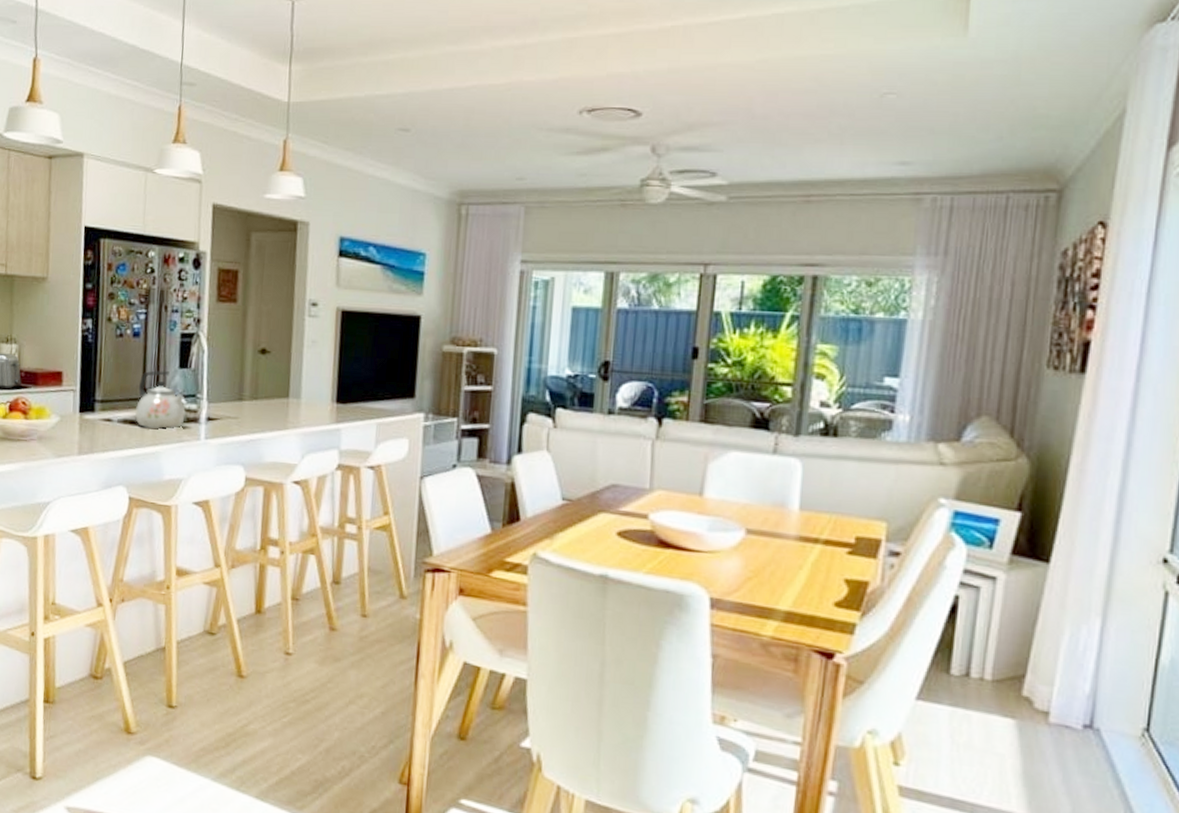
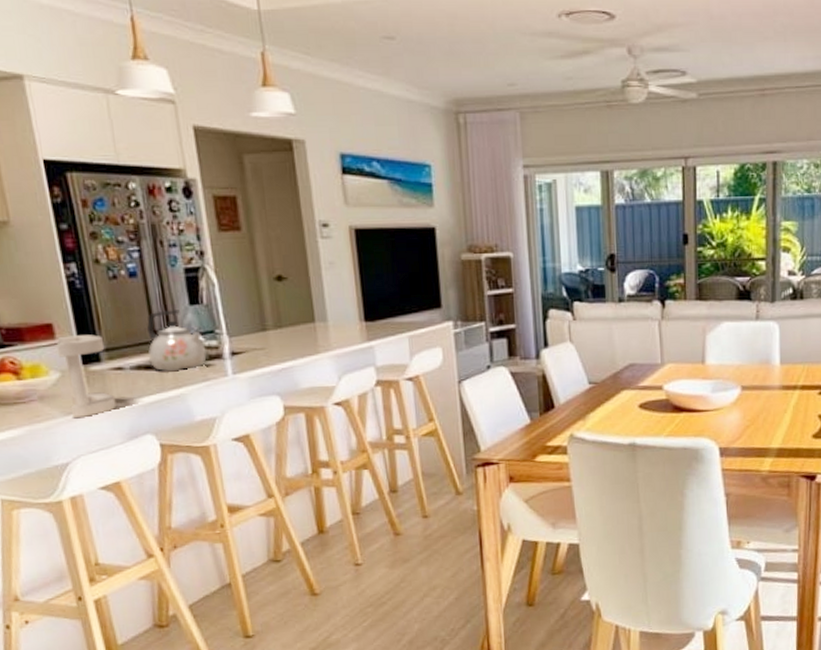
paper towel holder: none [61,384,101,462] -> present [56,334,117,419]

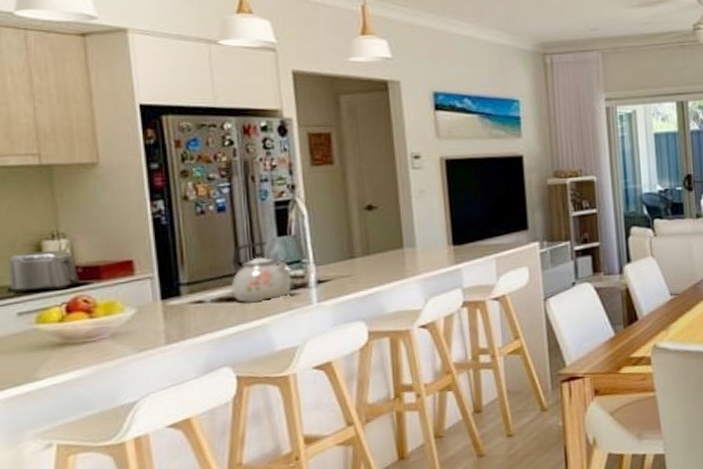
paper towel holder: present [56,334,117,419] -> none [135,269,193,355]

